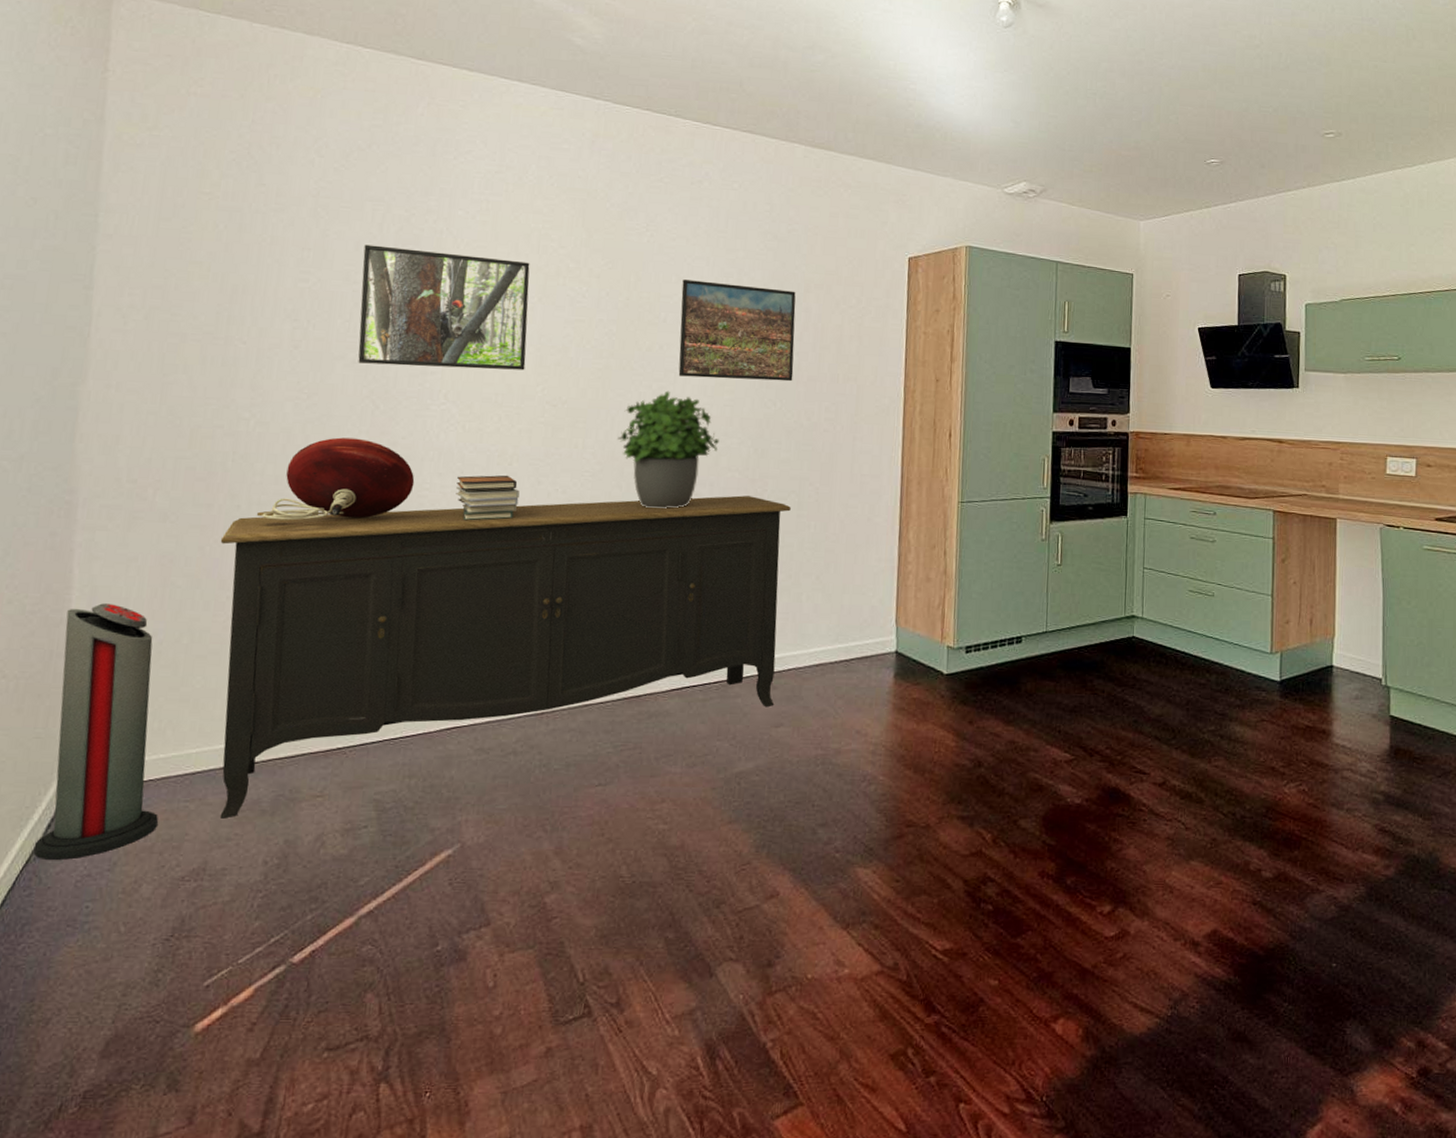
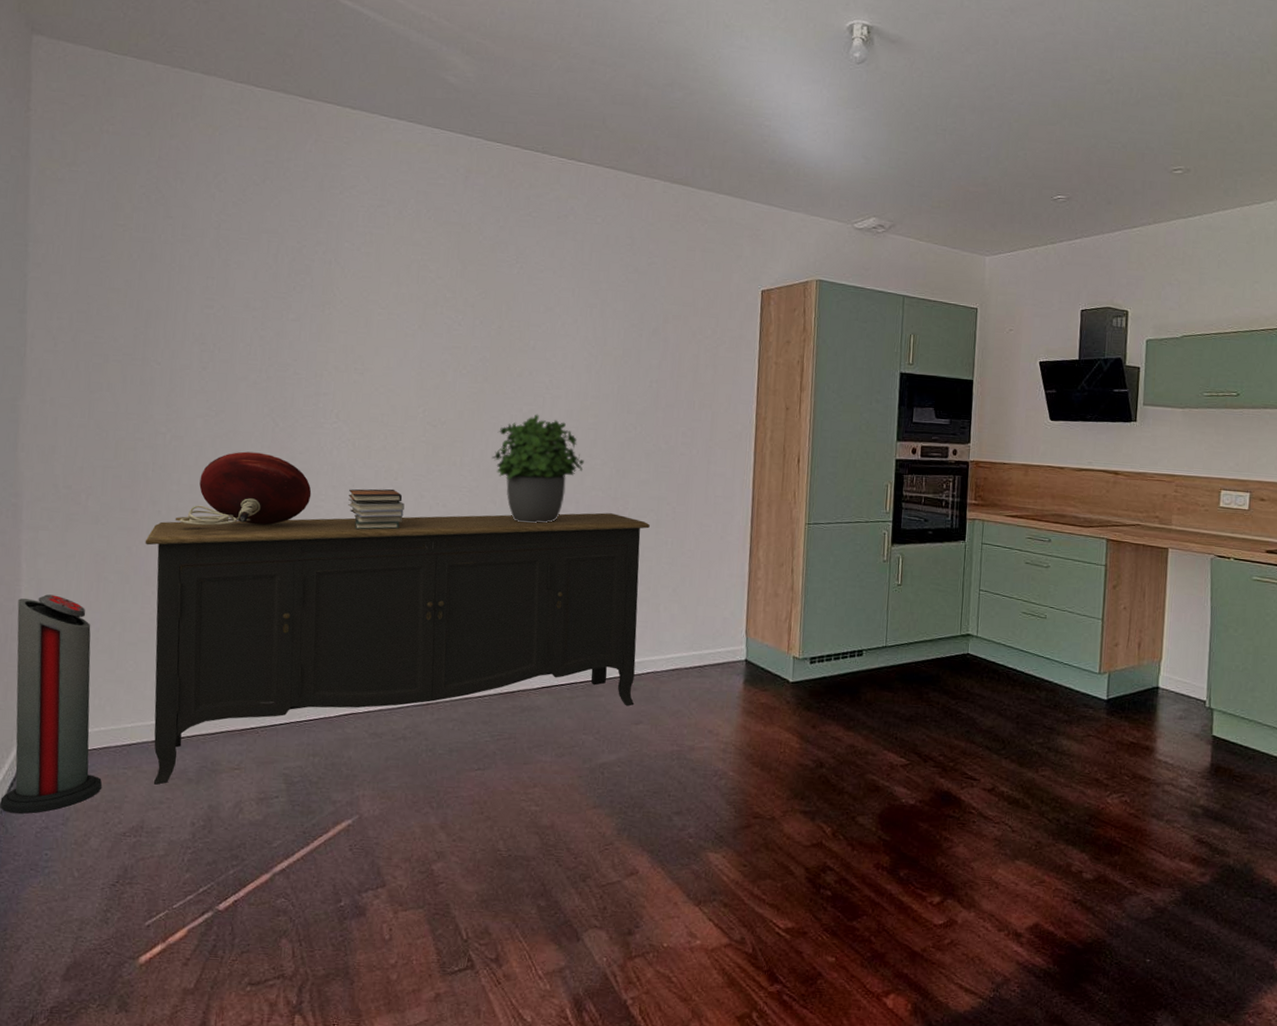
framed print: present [358,244,530,371] -> none [259,274,411,393]
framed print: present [678,279,796,382] -> none [546,309,655,408]

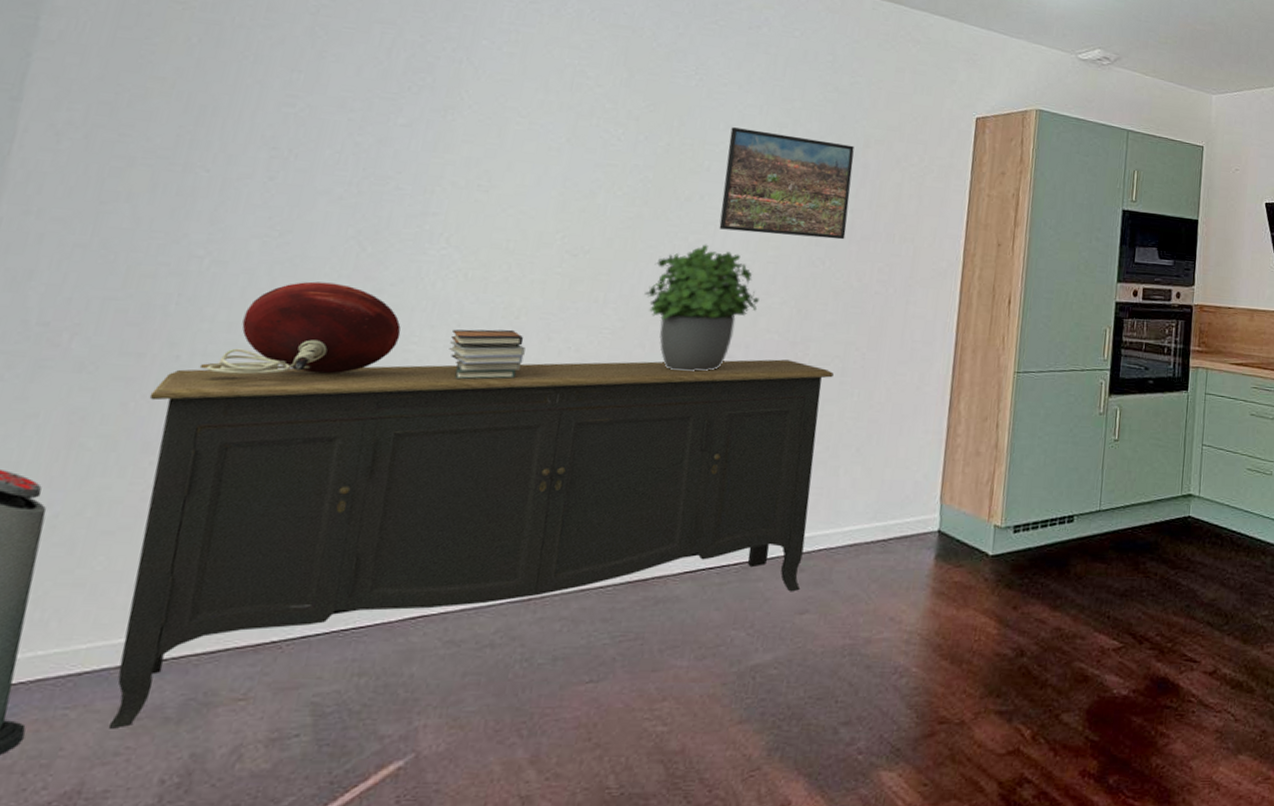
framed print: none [546,309,655,408] -> present [719,127,854,240]

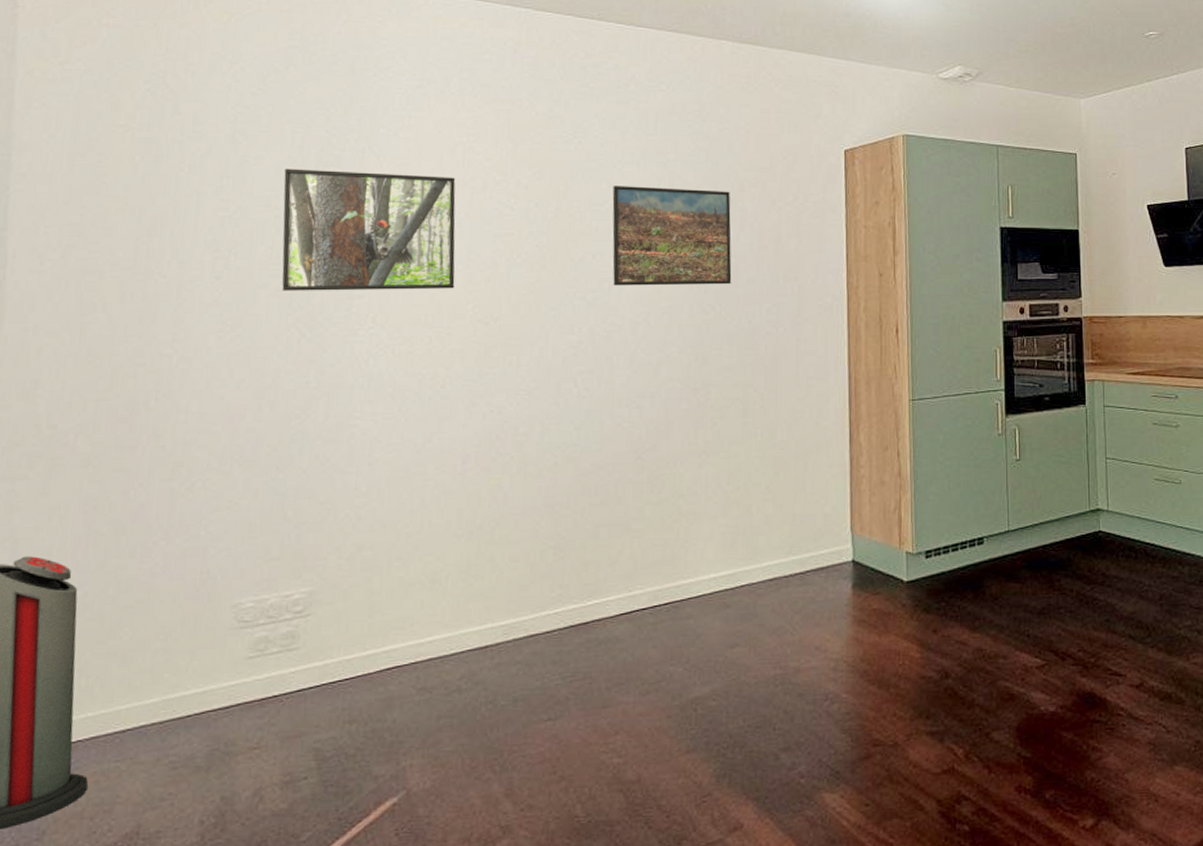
sideboard: present [108,359,834,729] -> none [145,406,736,778]
table lamp: present [199,281,401,375] -> none [181,369,345,459]
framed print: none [345,70,561,216] -> present [282,168,456,291]
book stack: present [449,329,526,380] -> none [388,398,454,449]
potted plant: present [645,244,759,372] -> none [553,301,658,424]

